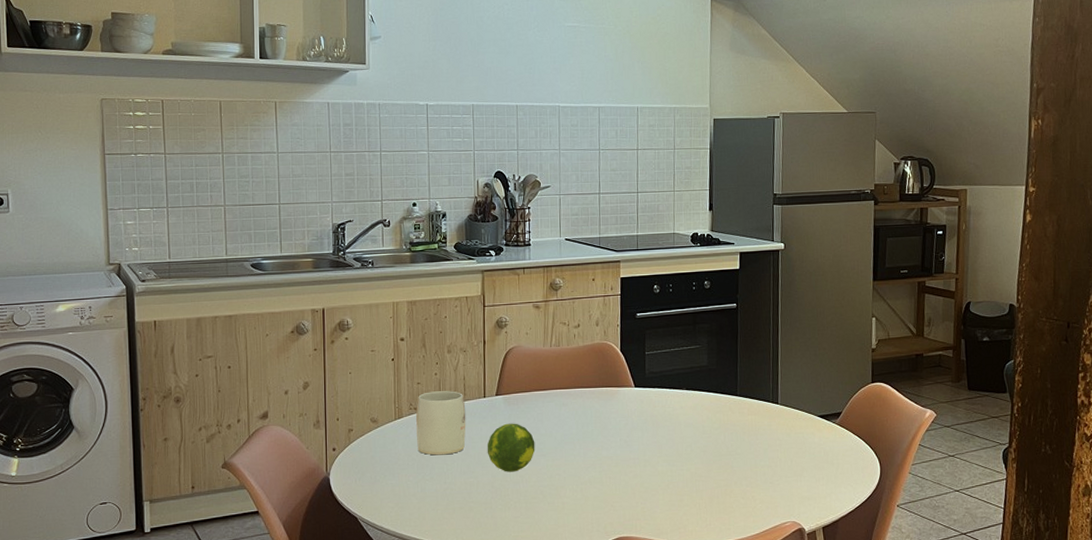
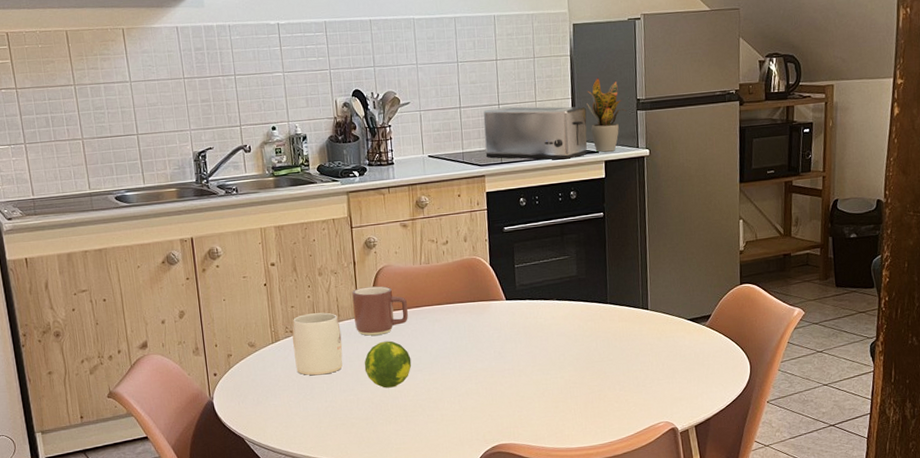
mug: none [480,366,536,417] -> present [352,286,409,336]
toaster: none [621,195,724,250] -> present [483,106,587,161]
potted plant: none [724,171,763,244] -> present [587,77,627,153]

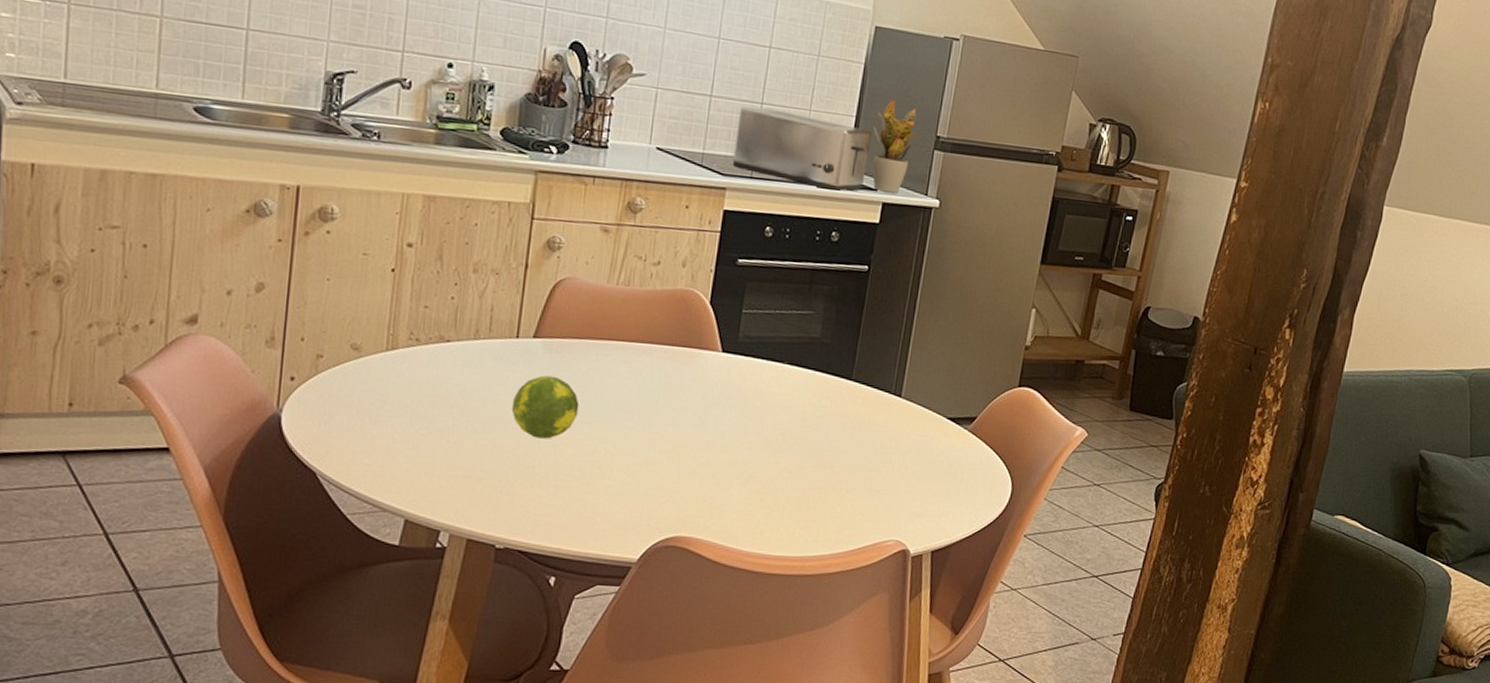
mug: present [292,312,343,376] -> none [414,320,489,406]
mug: present [352,286,409,336] -> none [510,299,590,367]

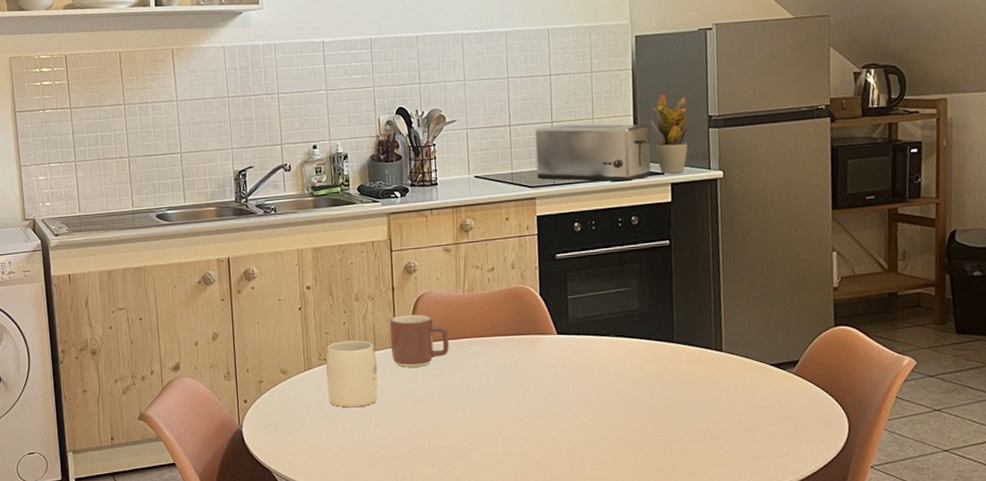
mug: none [414,320,489,406] -> present [325,340,378,408]
mug: none [510,299,590,367] -> present [389,314,450,367]
fruit: present [511,375,580,439] -> none [400,374,452,426]

